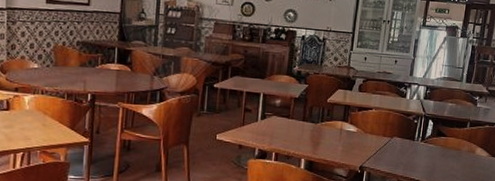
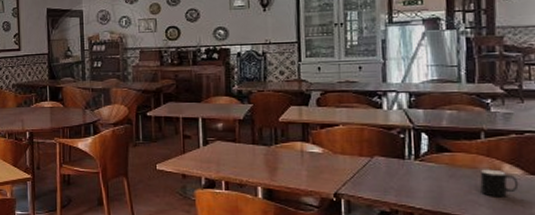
cup: none [459,151,484,173] -> present [479,169,519,197]

